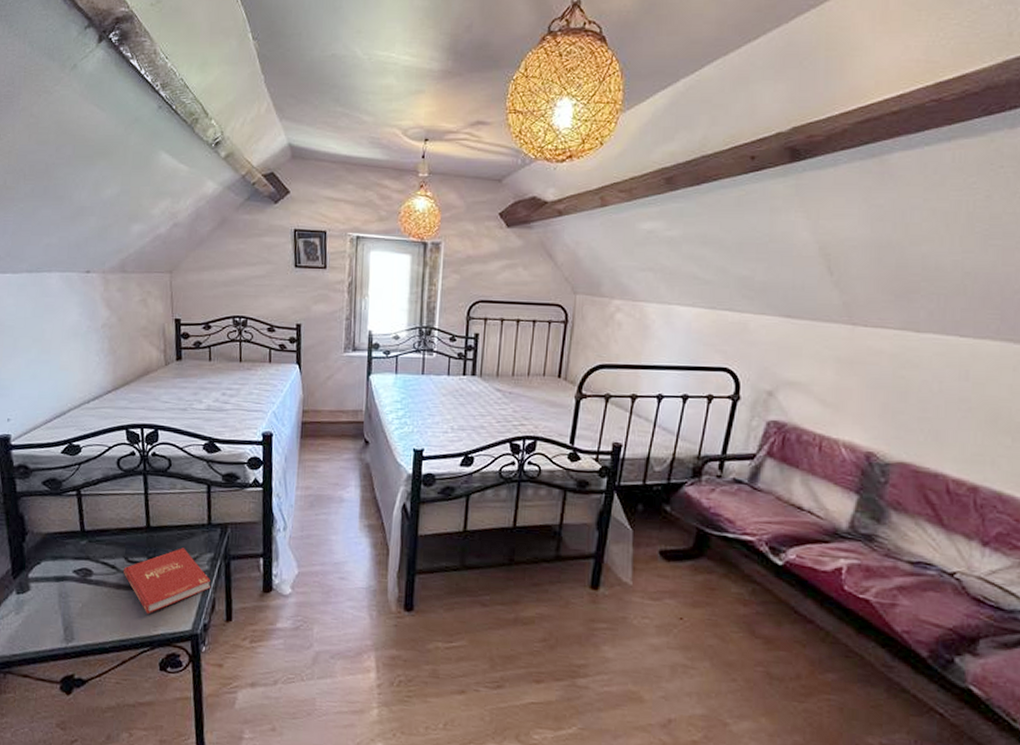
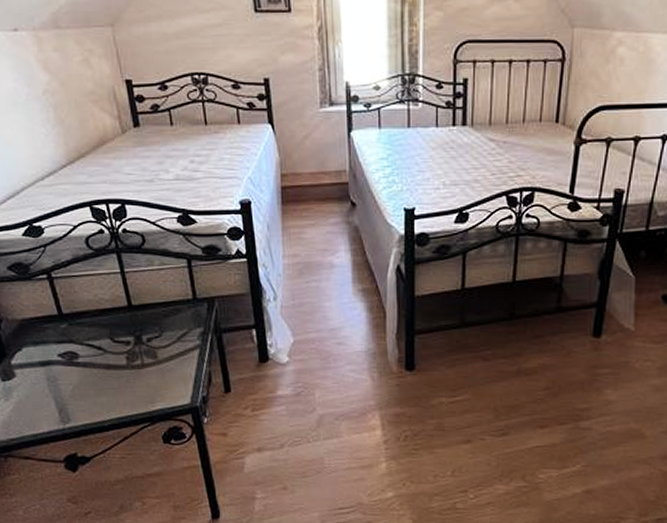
book: present [123,548,211,614] -> none [110,324,205,392]

